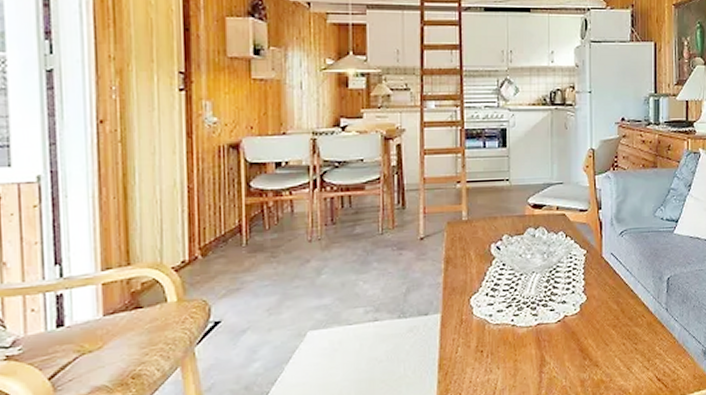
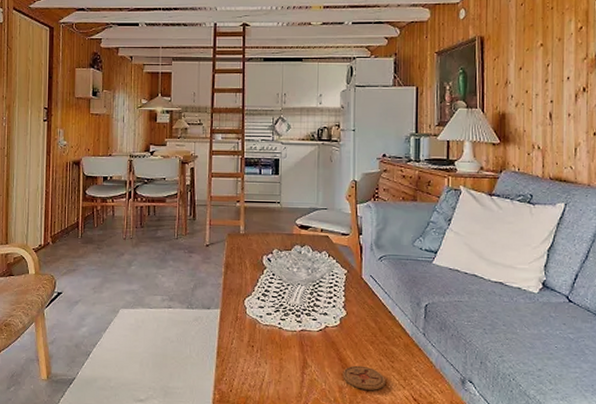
coaster: none [584,353,629,379] -> present [343,365,385,390]

